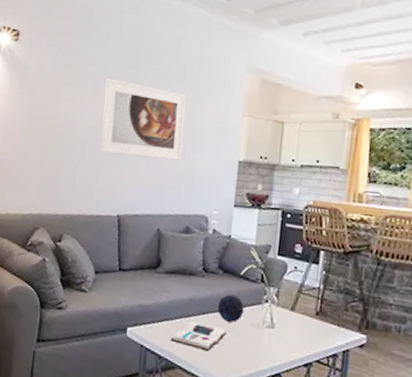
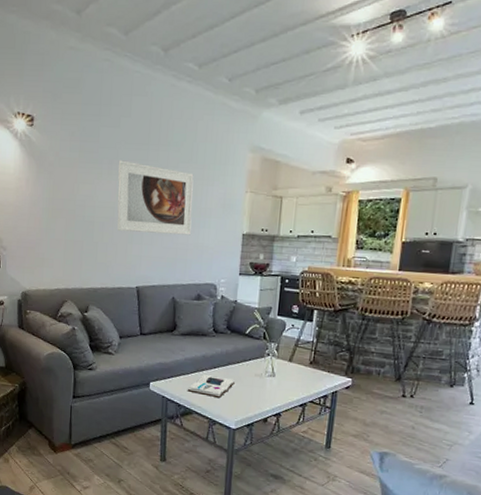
decorative orb: present [217,294,245,323] -> none [226,350,250,374]

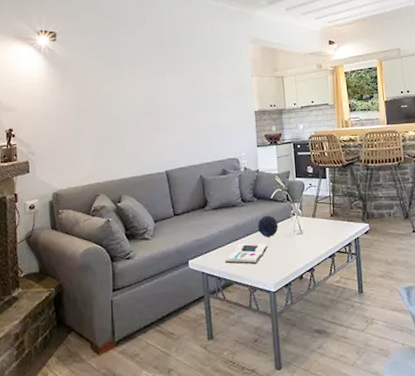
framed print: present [117,160,194,235] -> none [137,61,210,122]
decorative orb: none [226,350,250,374] -> present [257,215,278,237]

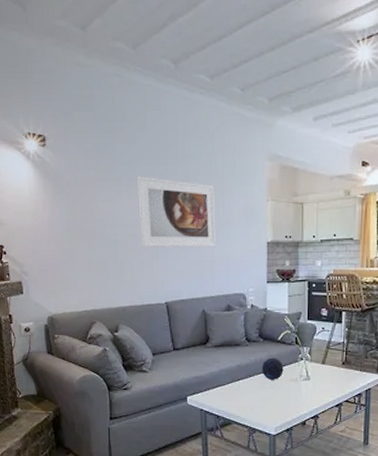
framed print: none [137,61,210,122] -> present [137,176,216,247]
book: present [225,243,268,265] -> none [224,384,271,407]

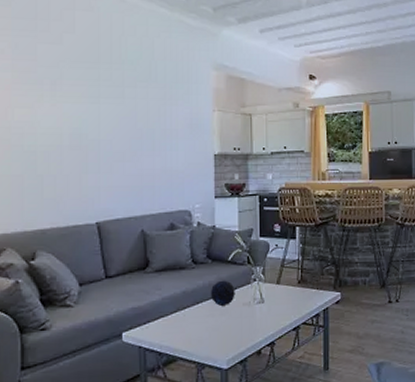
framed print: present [137,176,216,247] -> none [63,80,156,160]

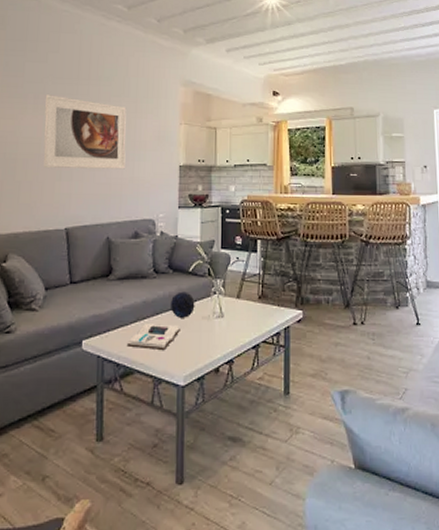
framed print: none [63,80,156,160] -> present [43,94,127,169]
book: none [168,313,221,338] -> present [126,324,180,351]

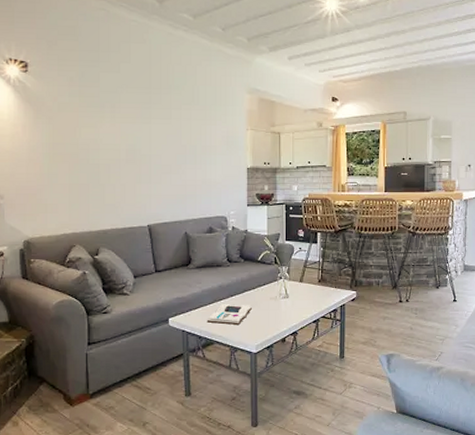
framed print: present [43,94,127,169] -> none [120,104,198,172]
decorative orb: present [170,291,195,318] -> none [242,277,264,299]

